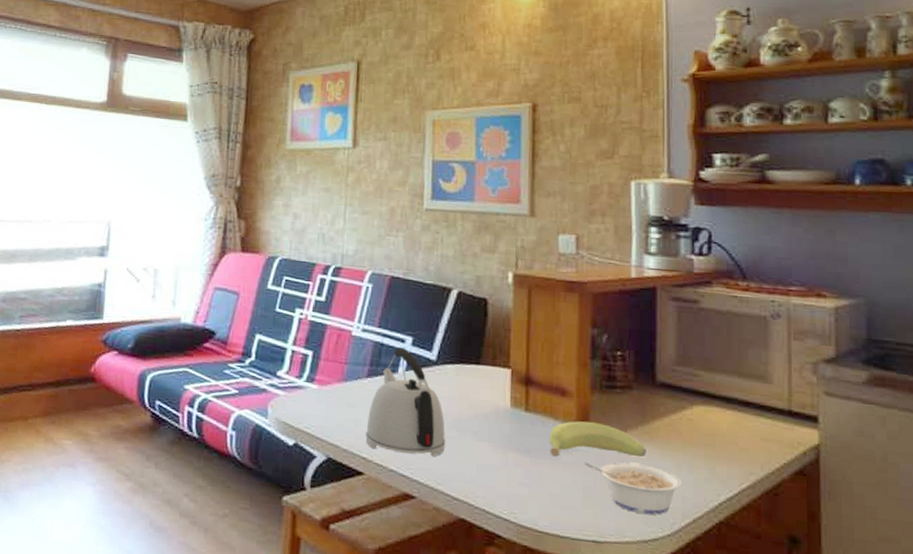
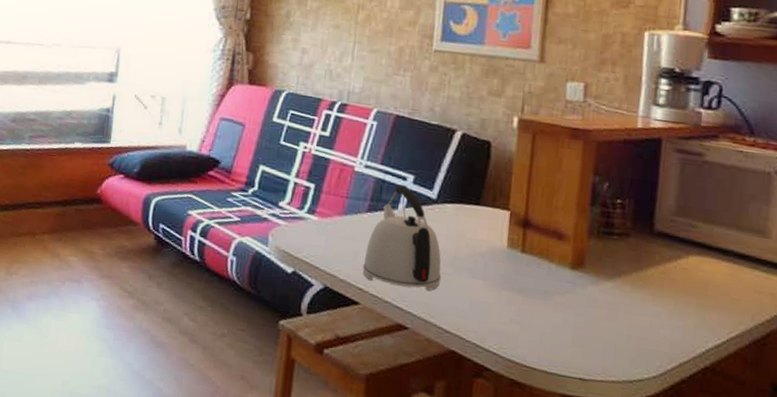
banana: present [549,421,646,458] -> none [543,264,639,302]
legume: present [583,461,682,515] -> none [575,303,671,358]

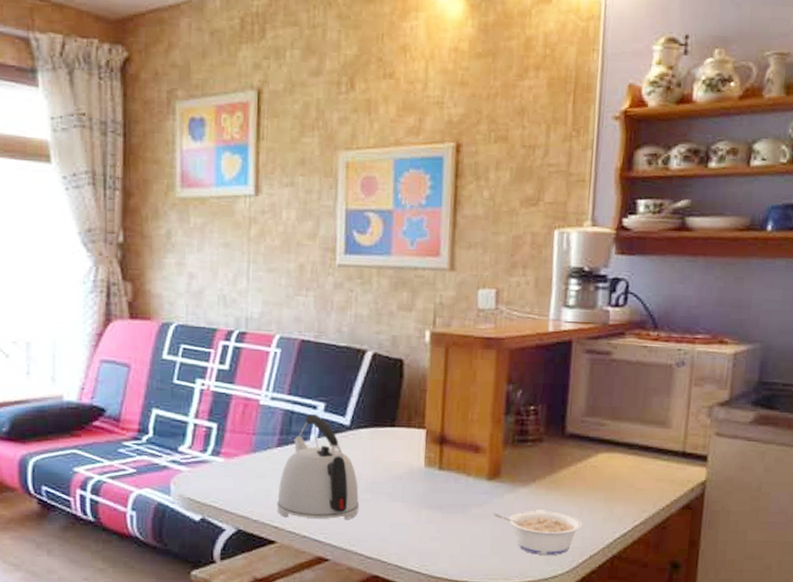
legume: none [575,303,671,358] -> present [493,511,582,555]

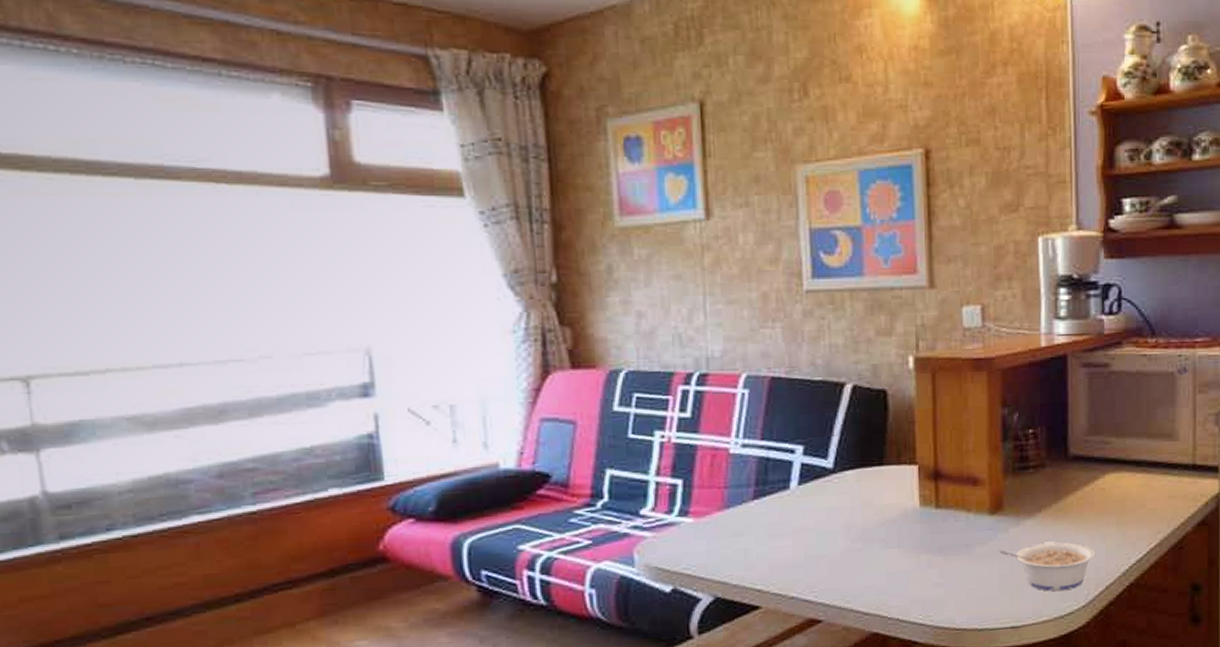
kettle: present [277,414,360,519] -> none [758,459,852,579]

